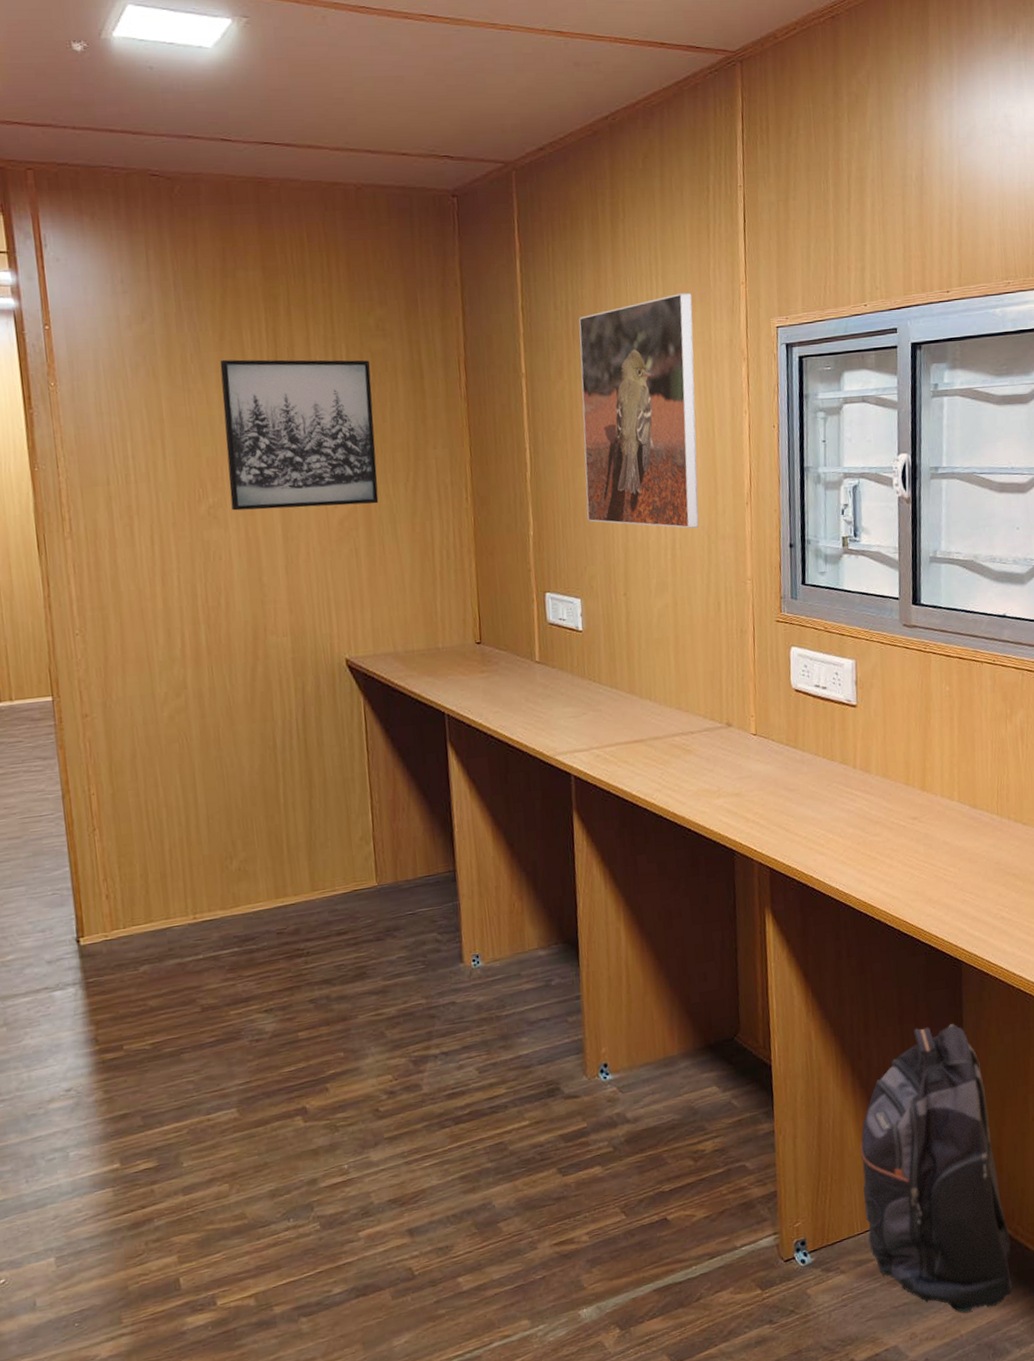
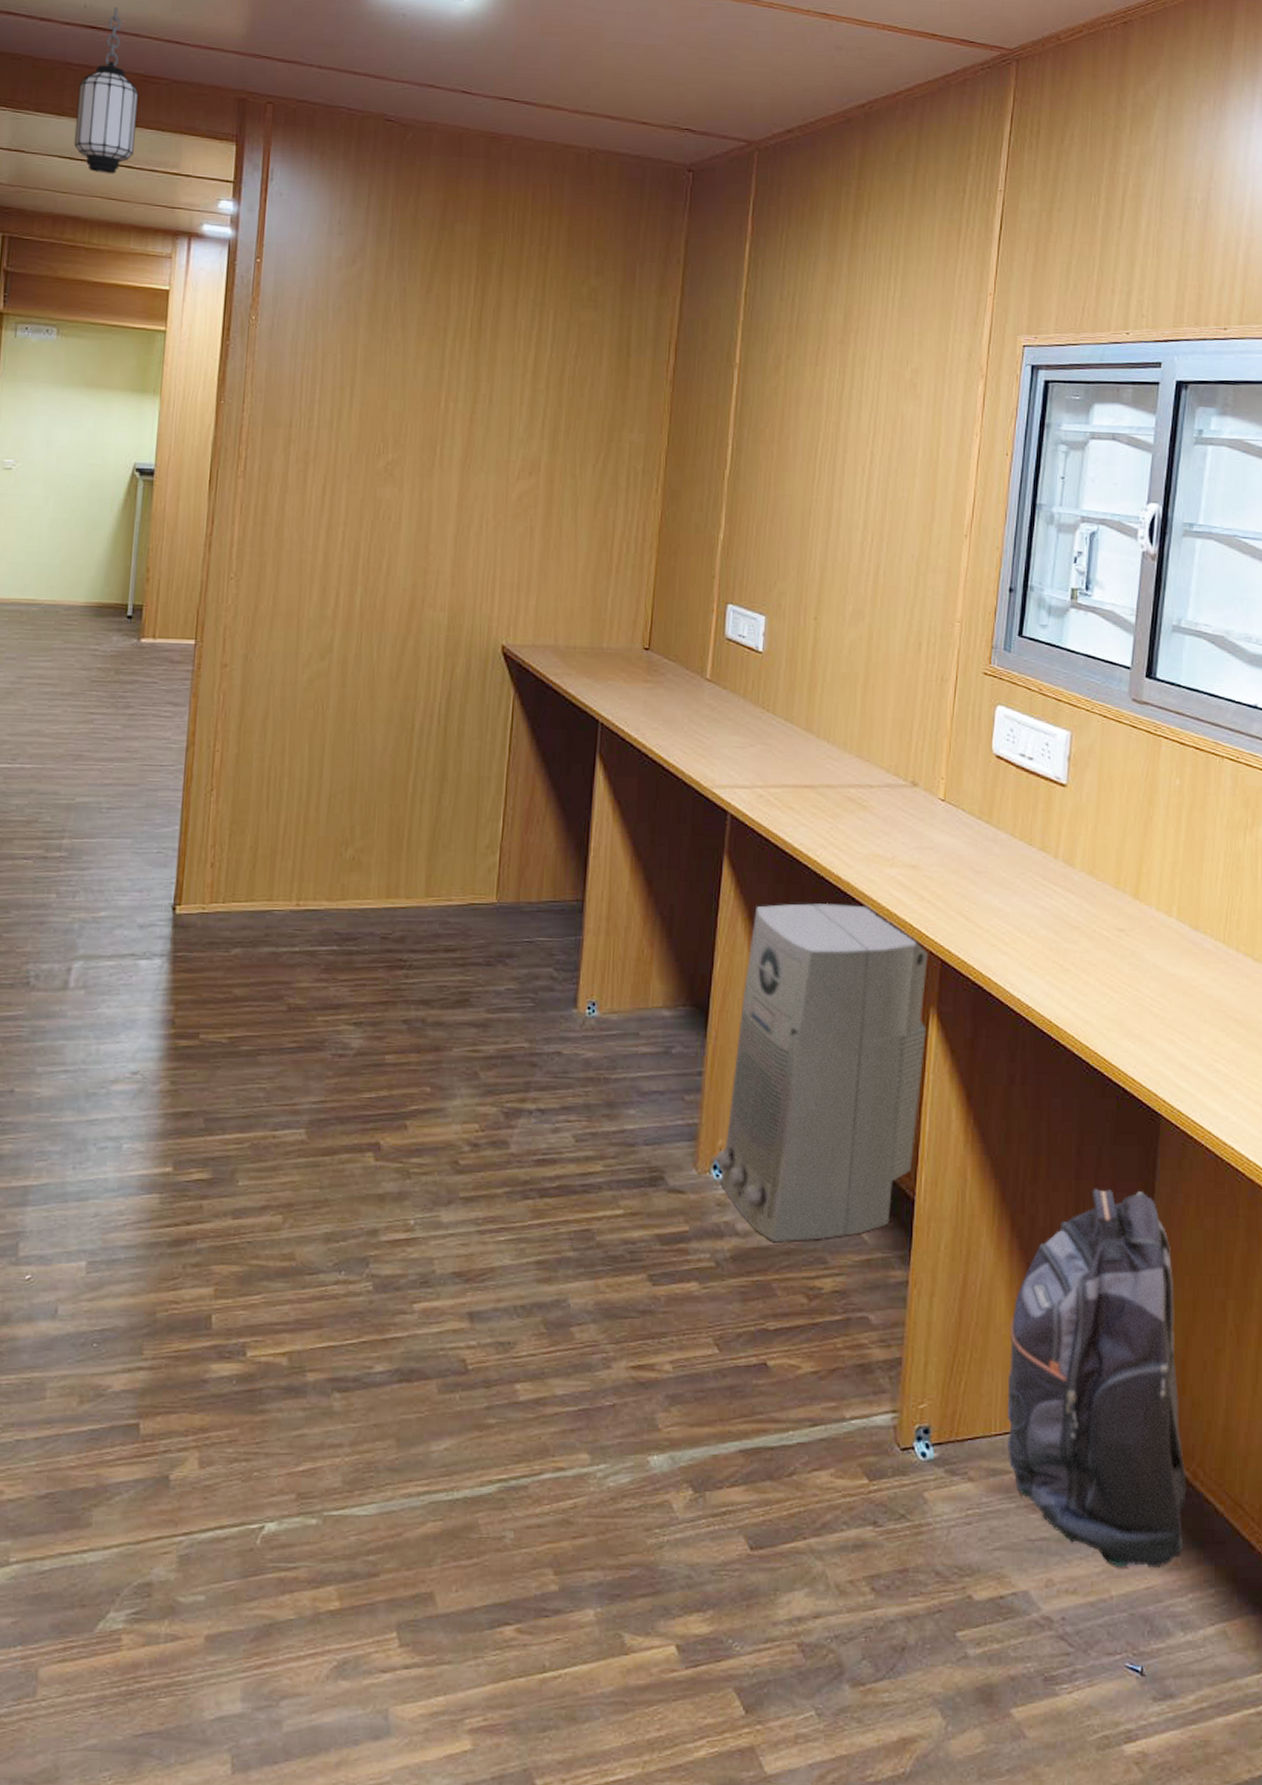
wall art: present [220,359,379,511] -> none [410,313,577,483]
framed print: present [579,292,699,529] -> none [784,297,933,555]
air purifier: none [602,834,766,1122] -> present [717,902,928,1242]

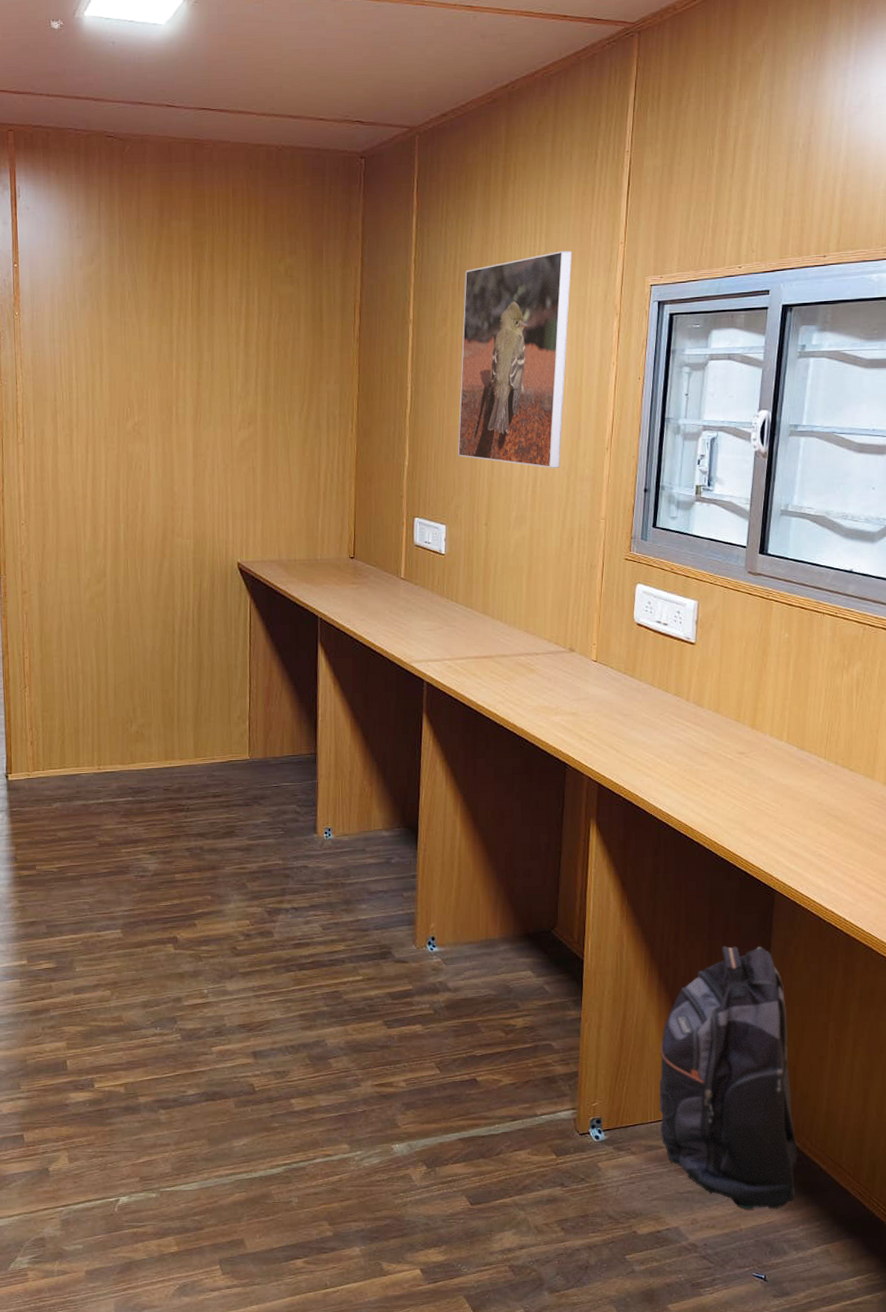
air purifier: present [717,902,928,1242] -> none [430,745,588,994]
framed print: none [784,297,933,555] -> present [457,250,572,468]

